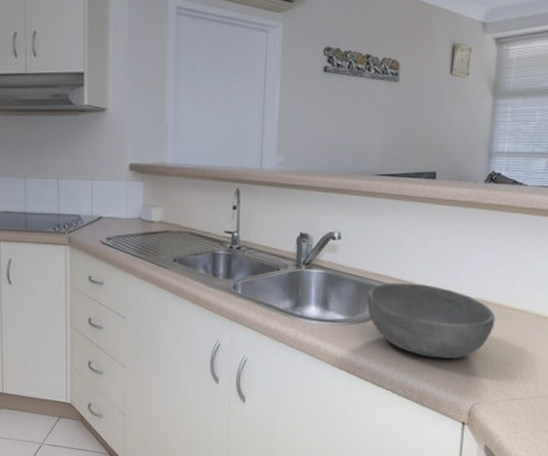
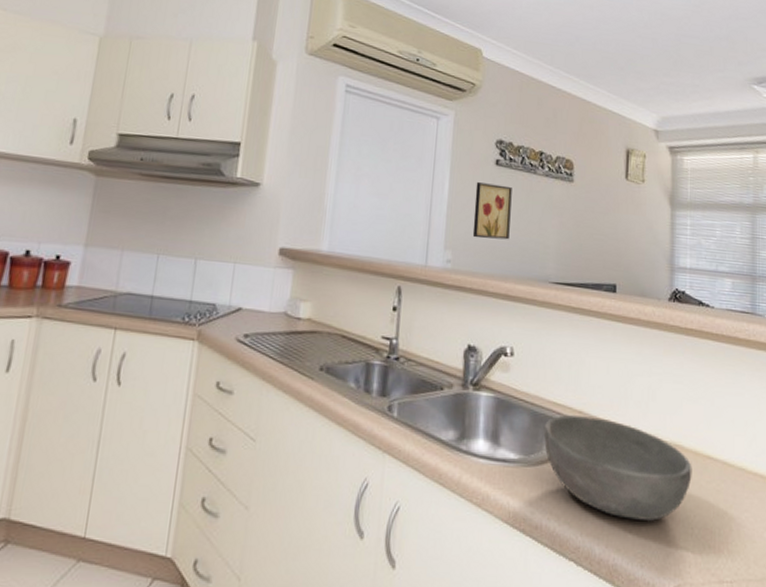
wall art: none [302,90,340,141] -> present [472,182,512,240]

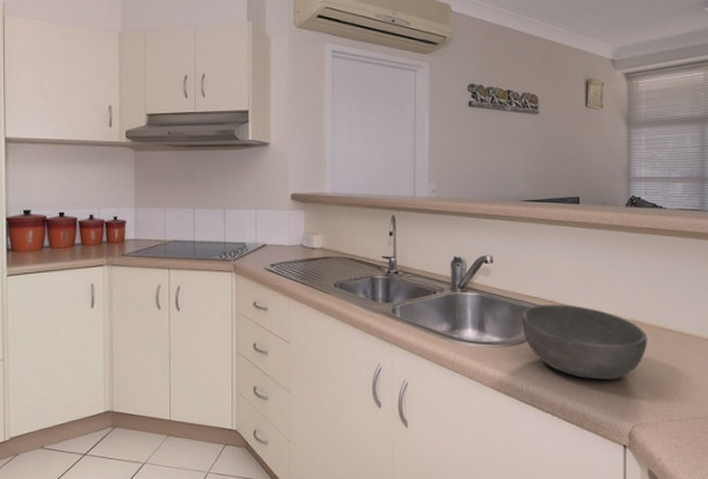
wall art: present [472,182,512,240] -> none [452,123,484,170]

